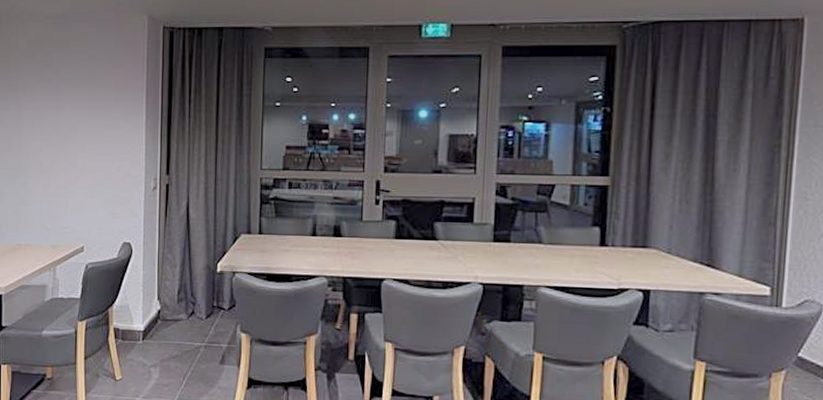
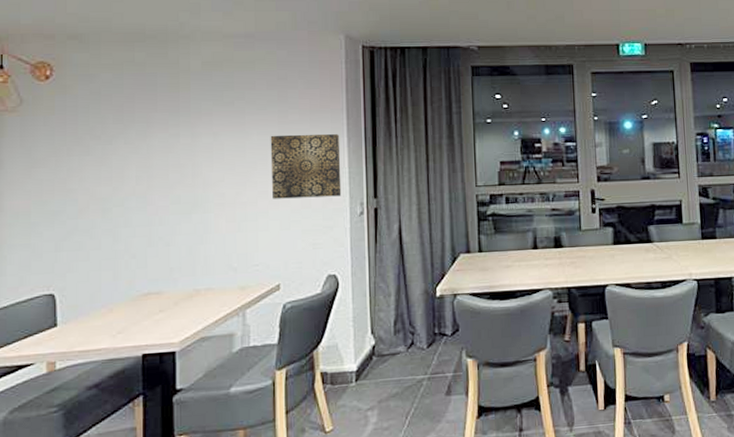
wall art: none [80,111,139,171] -> present [270,134,342,199]

